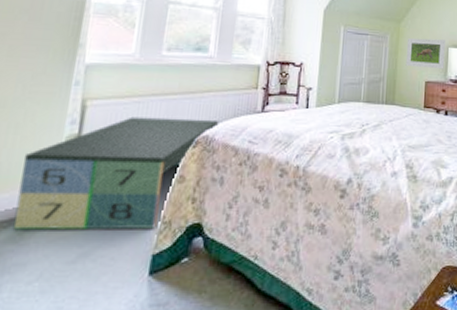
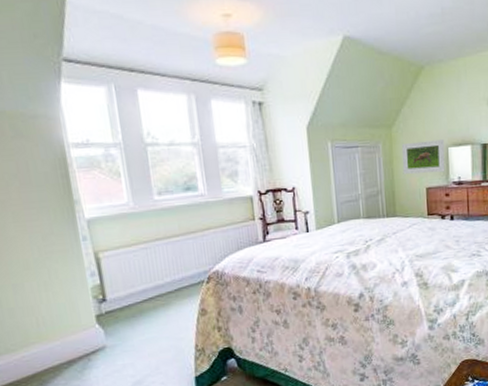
bench: present [13,117,219,230] -> none [60,255,226,369]

